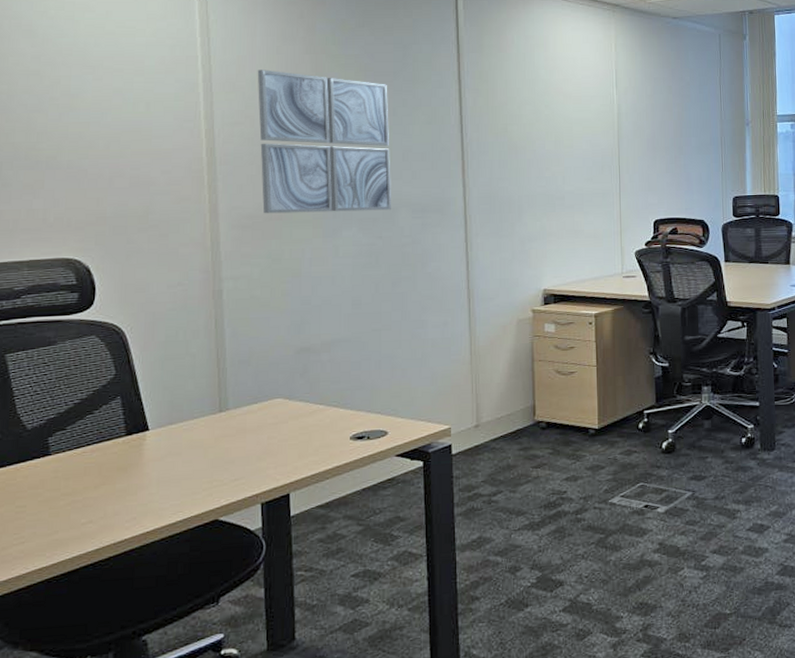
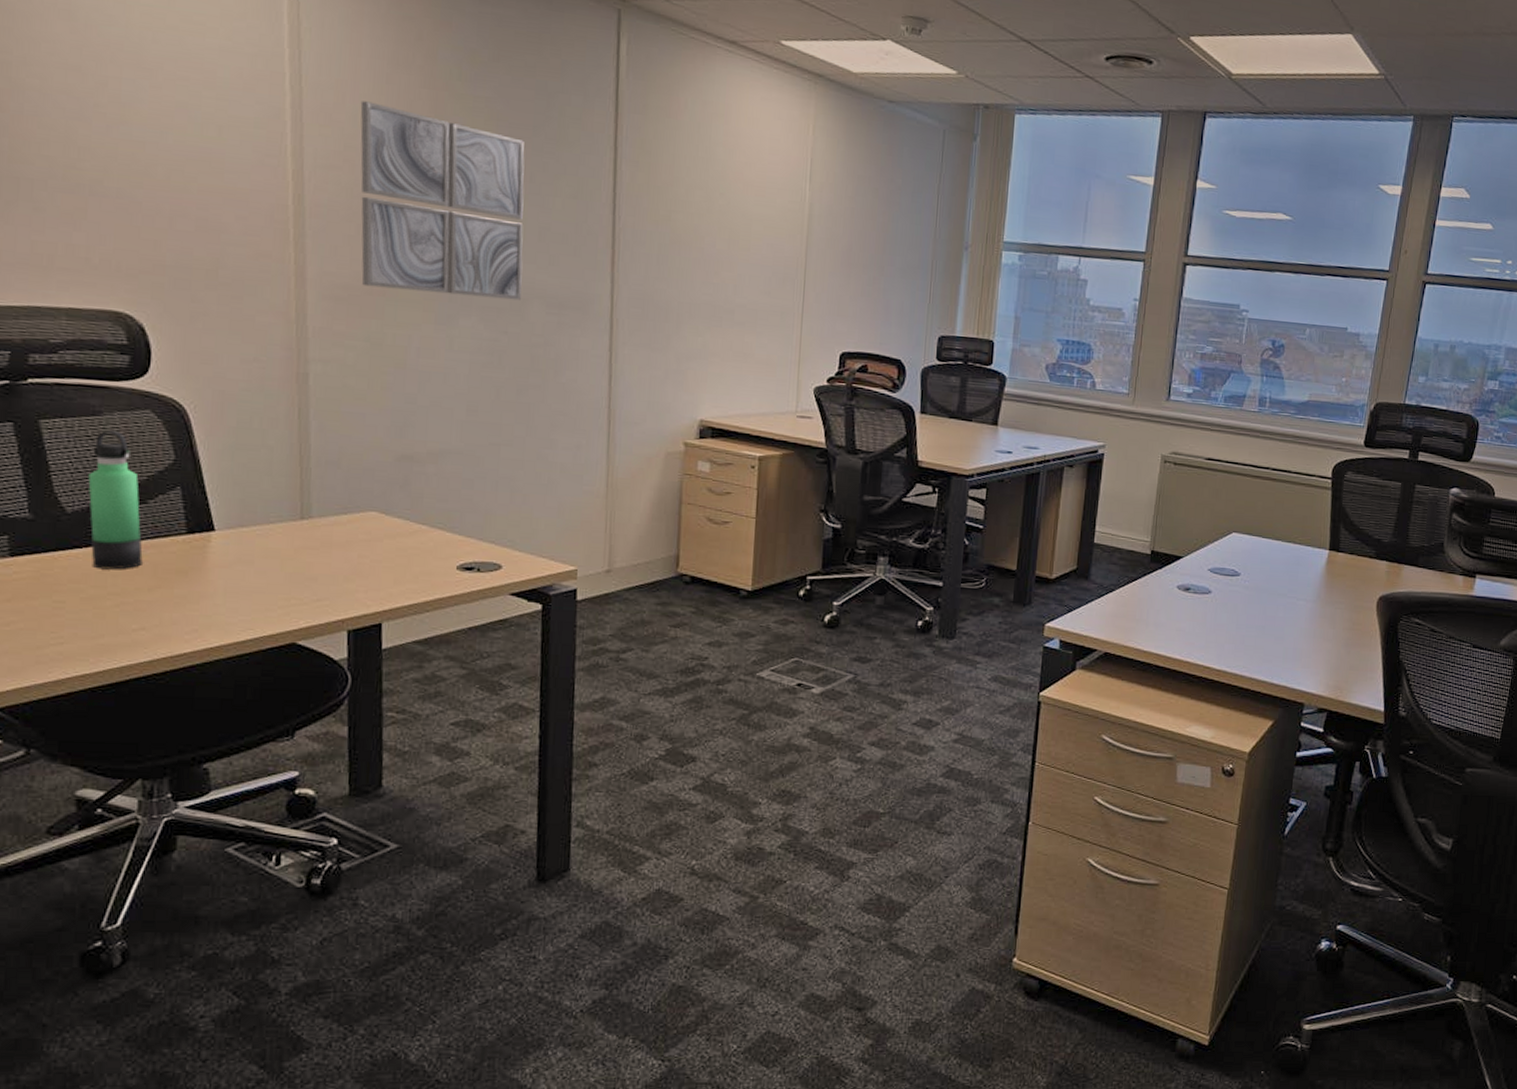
thermos bottle: none [45,355,90,475] -> present [88,430,143,570]

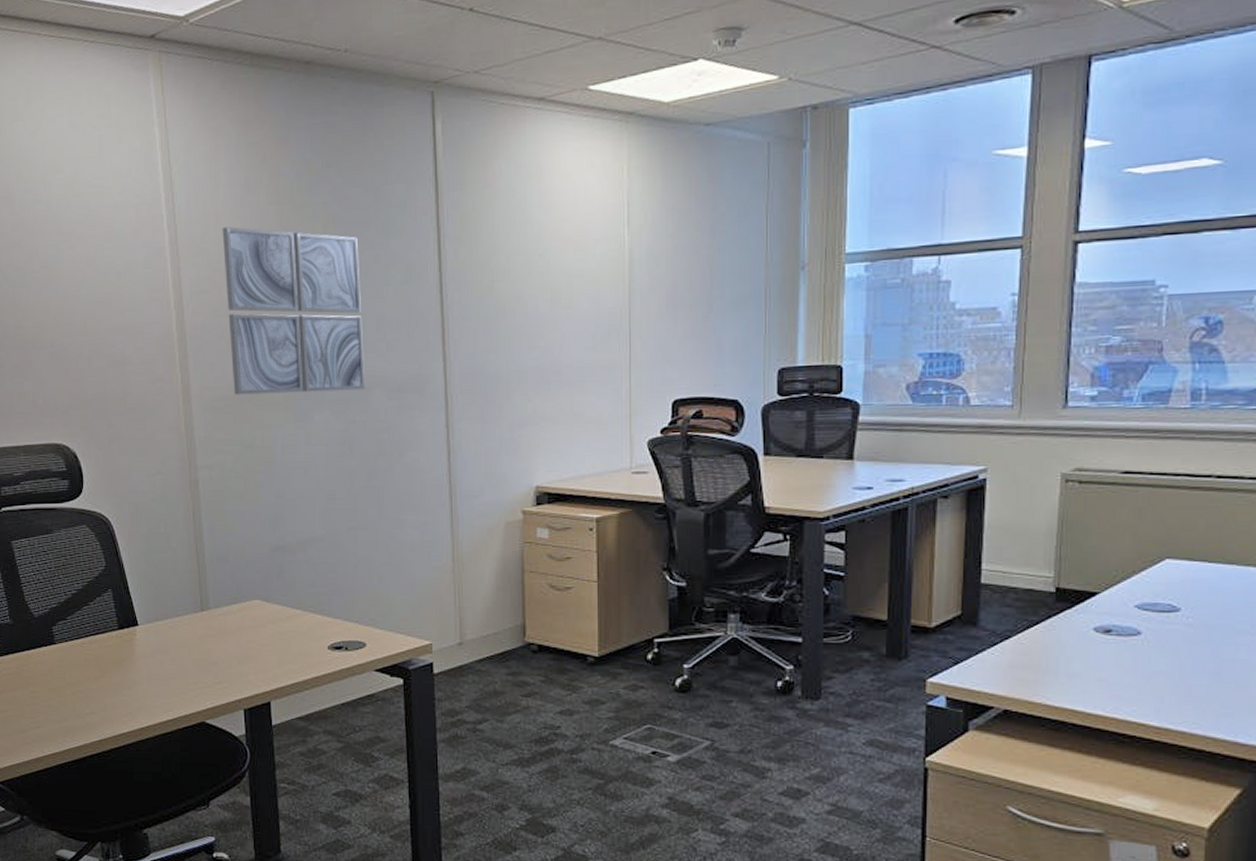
thermos bottle: present [88,430,143,570] -> none [47,544,89,664]

